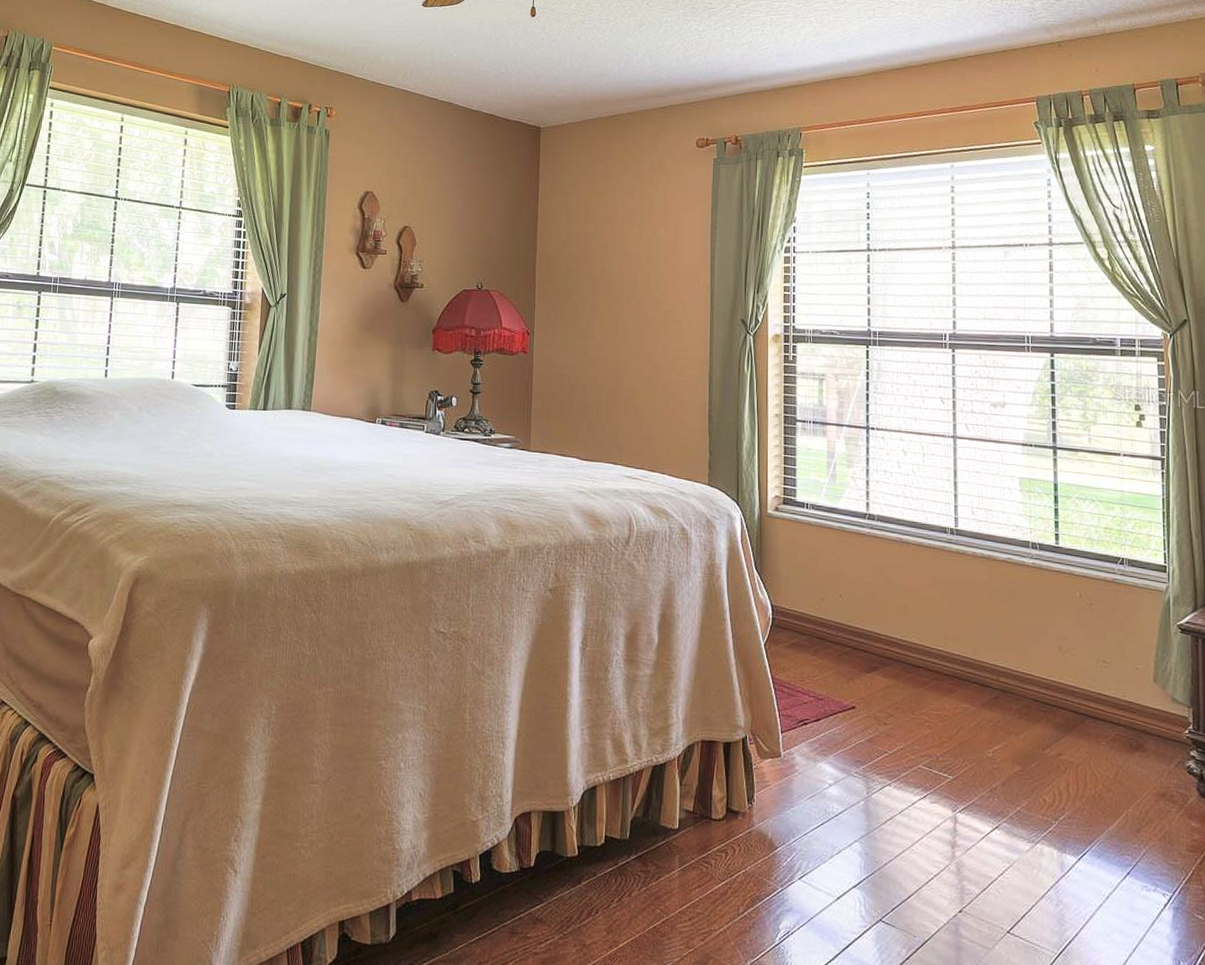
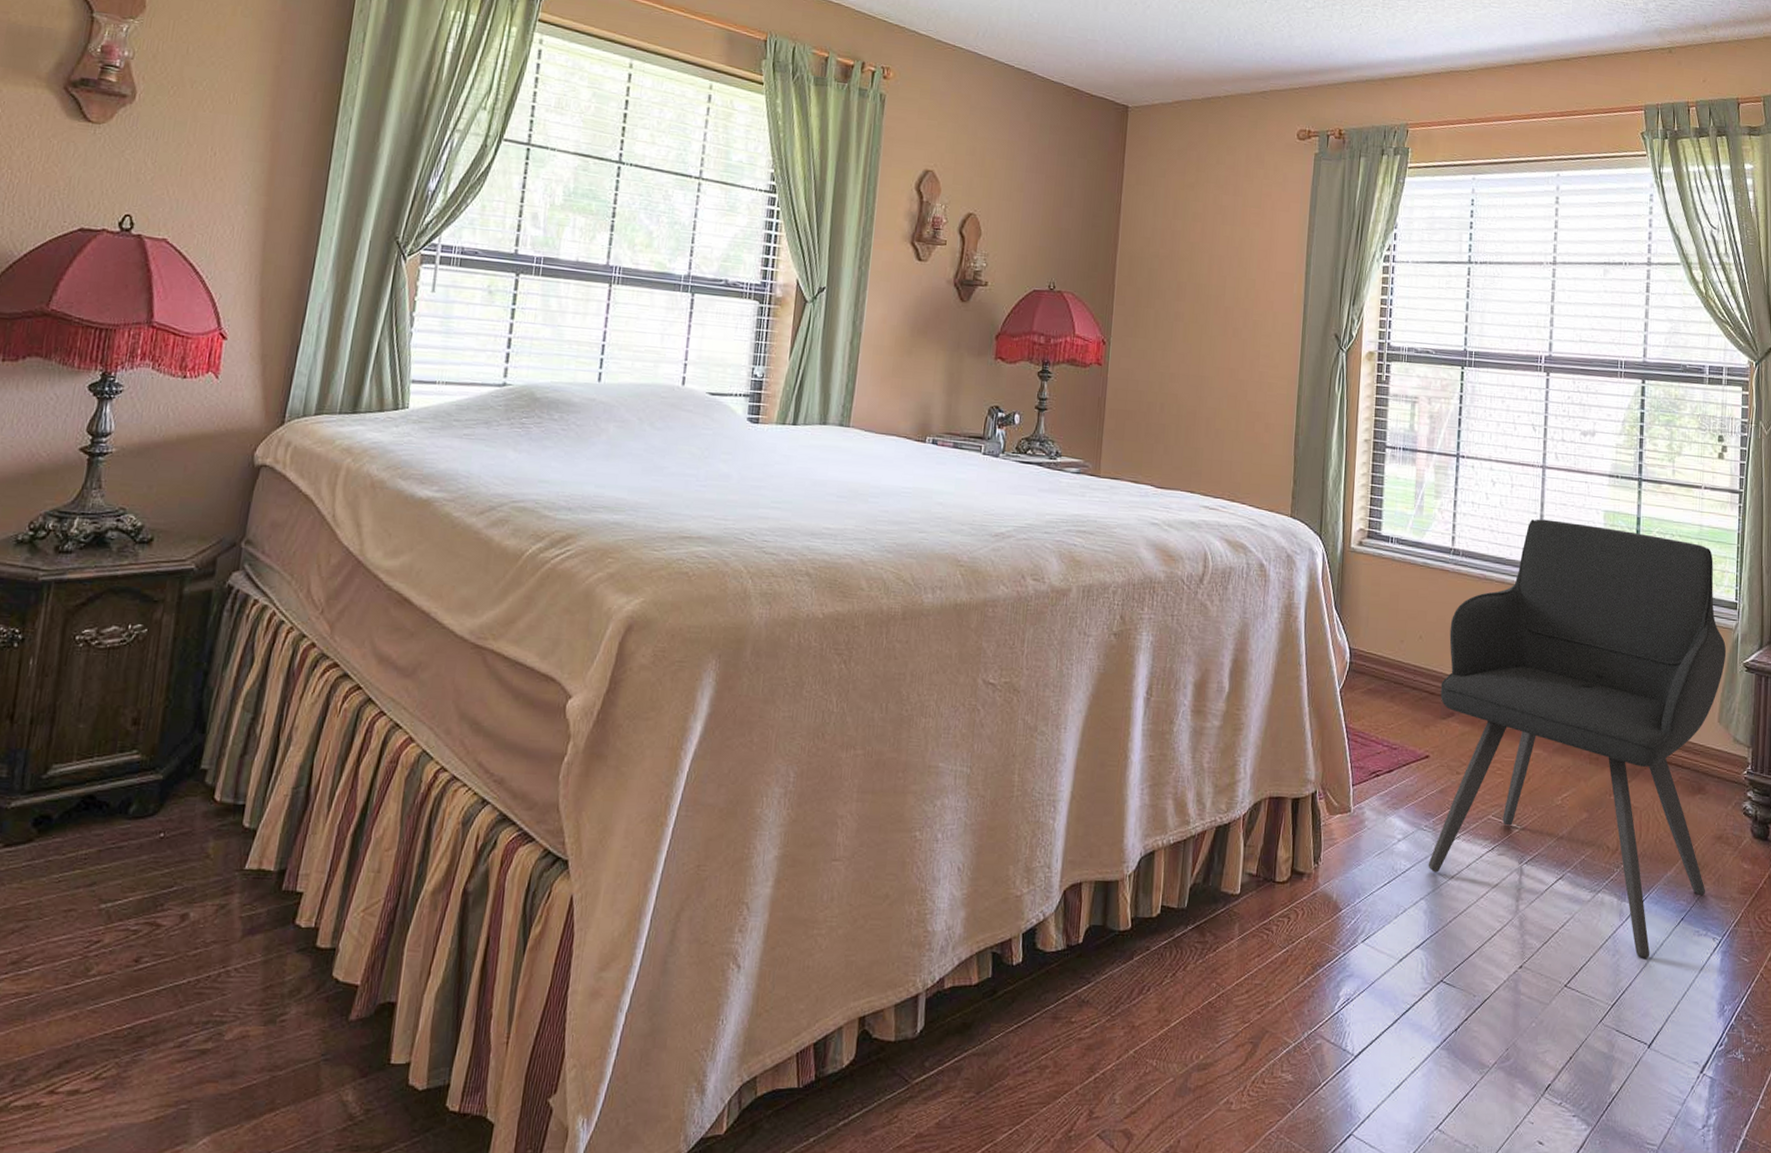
armchair: none [860,486,1158,910] -> present [1428,519,1727,958]

